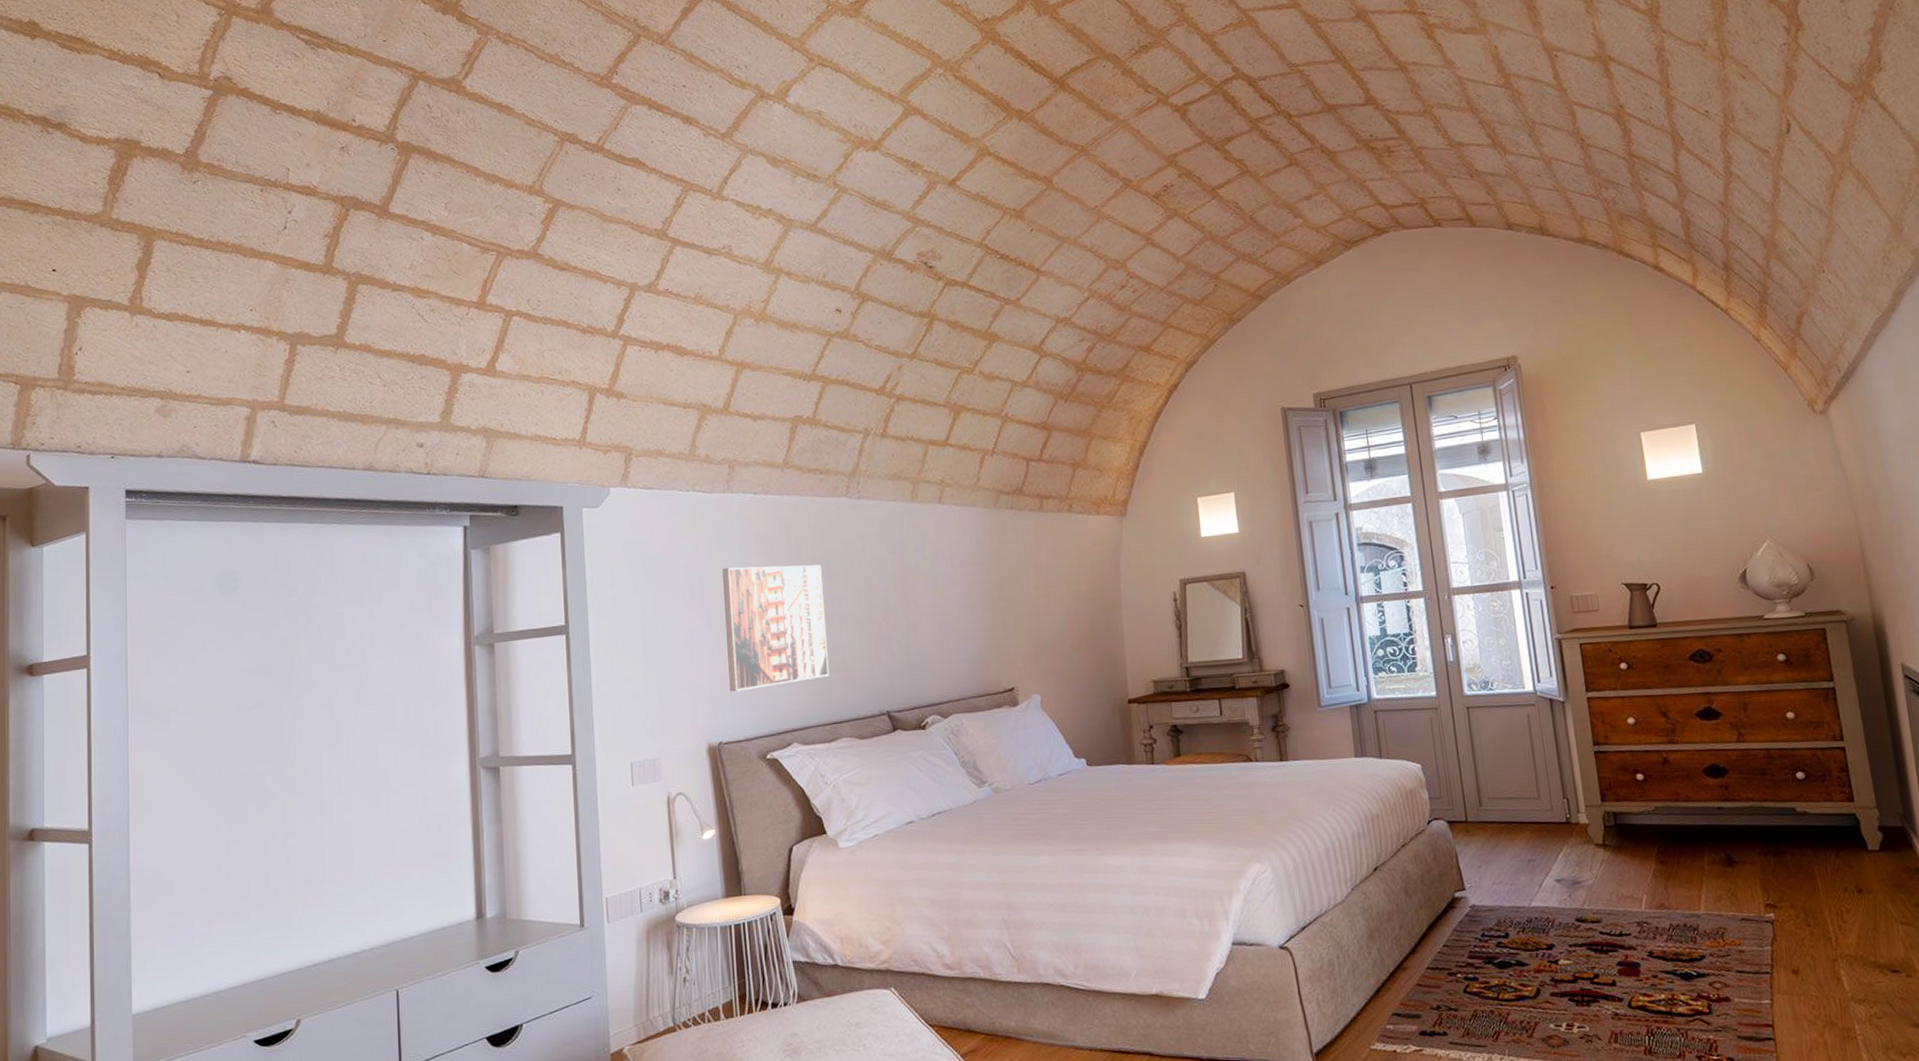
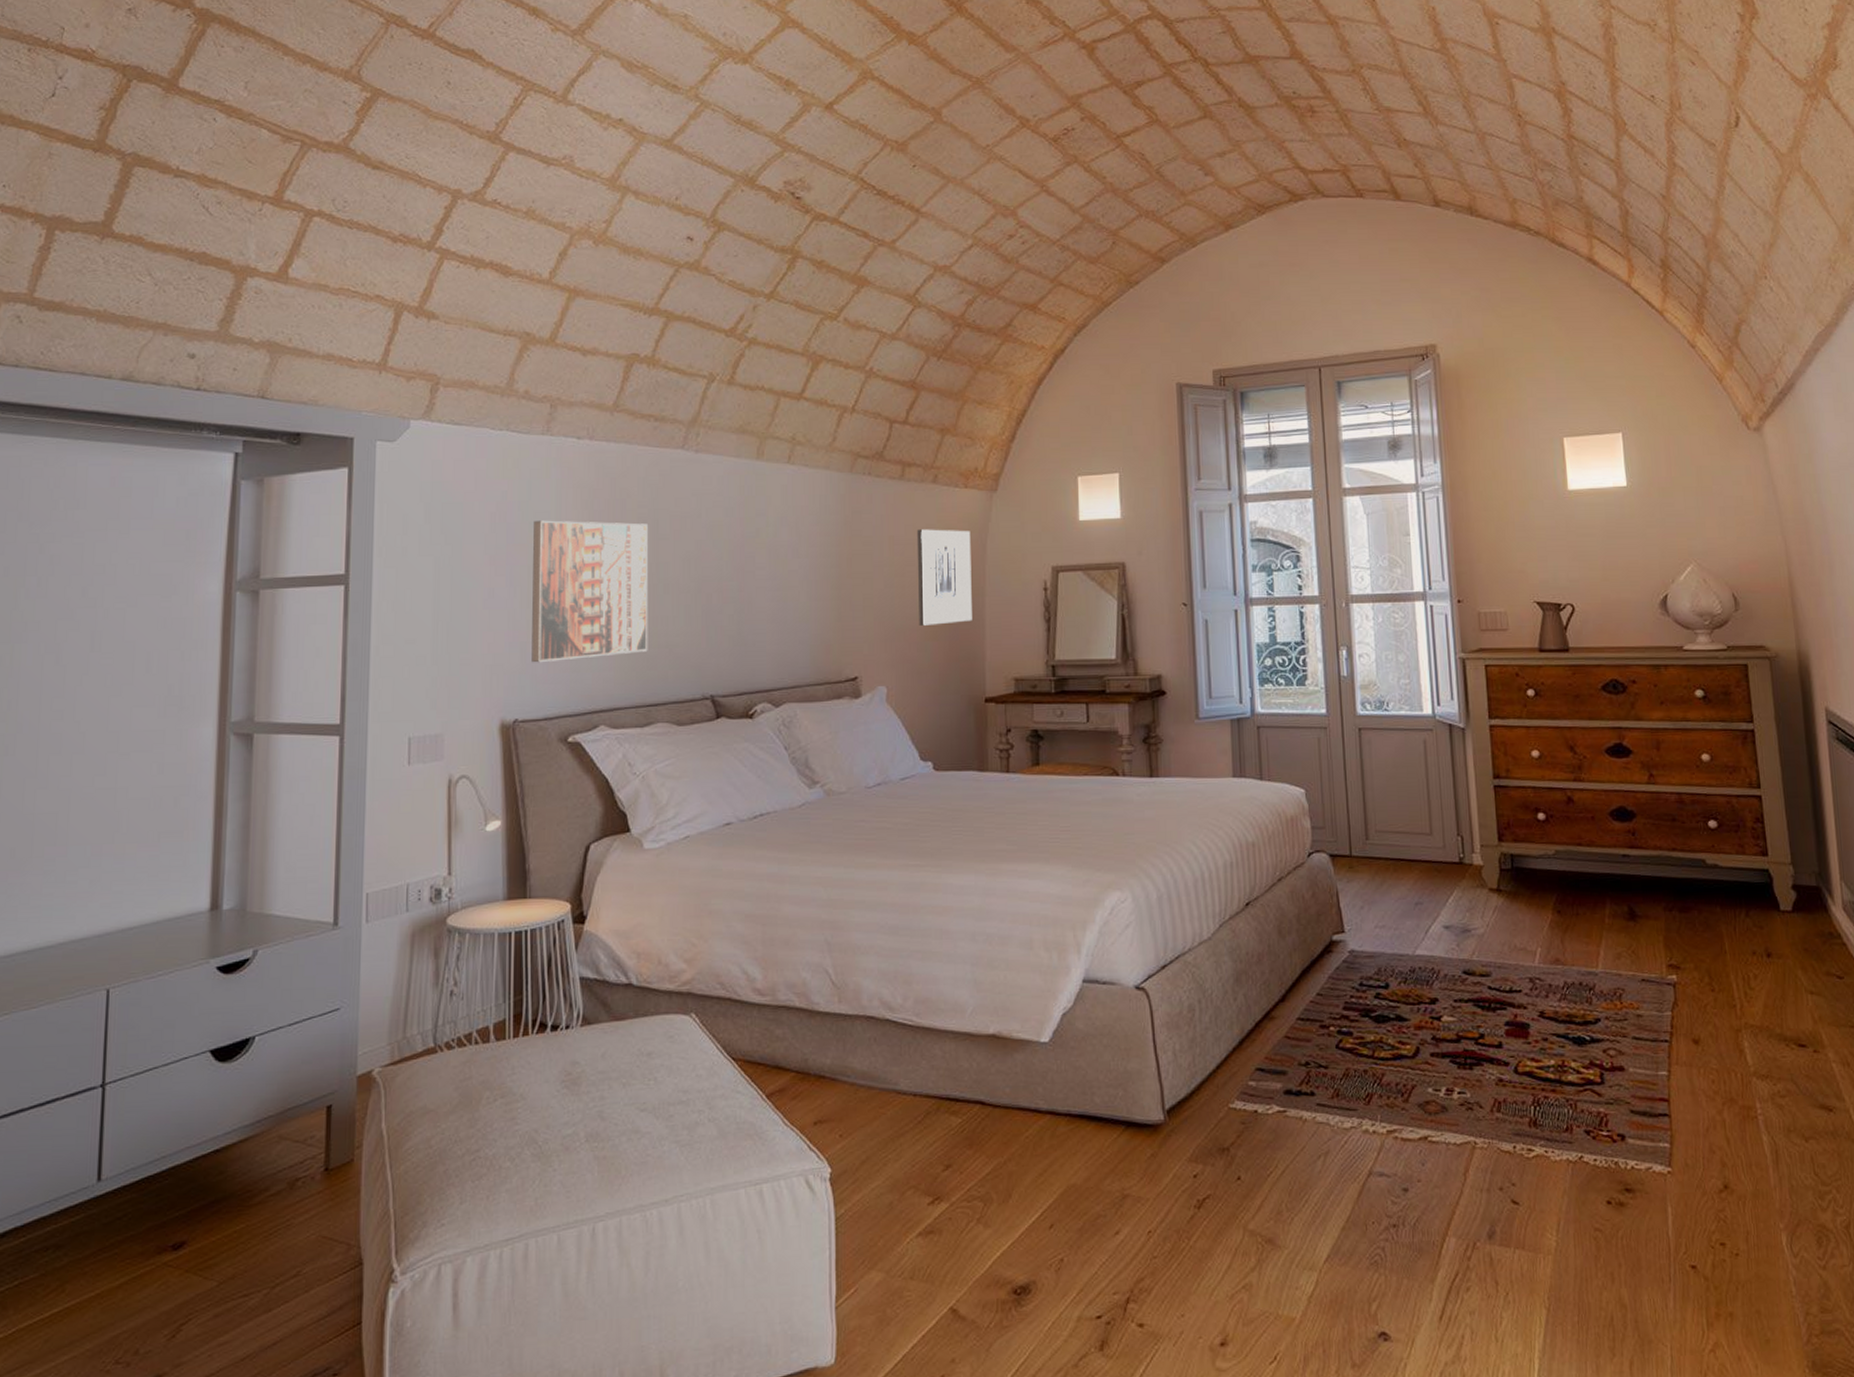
wall art: none [1057,552,1112,639] -> present [916,529,972,626]

